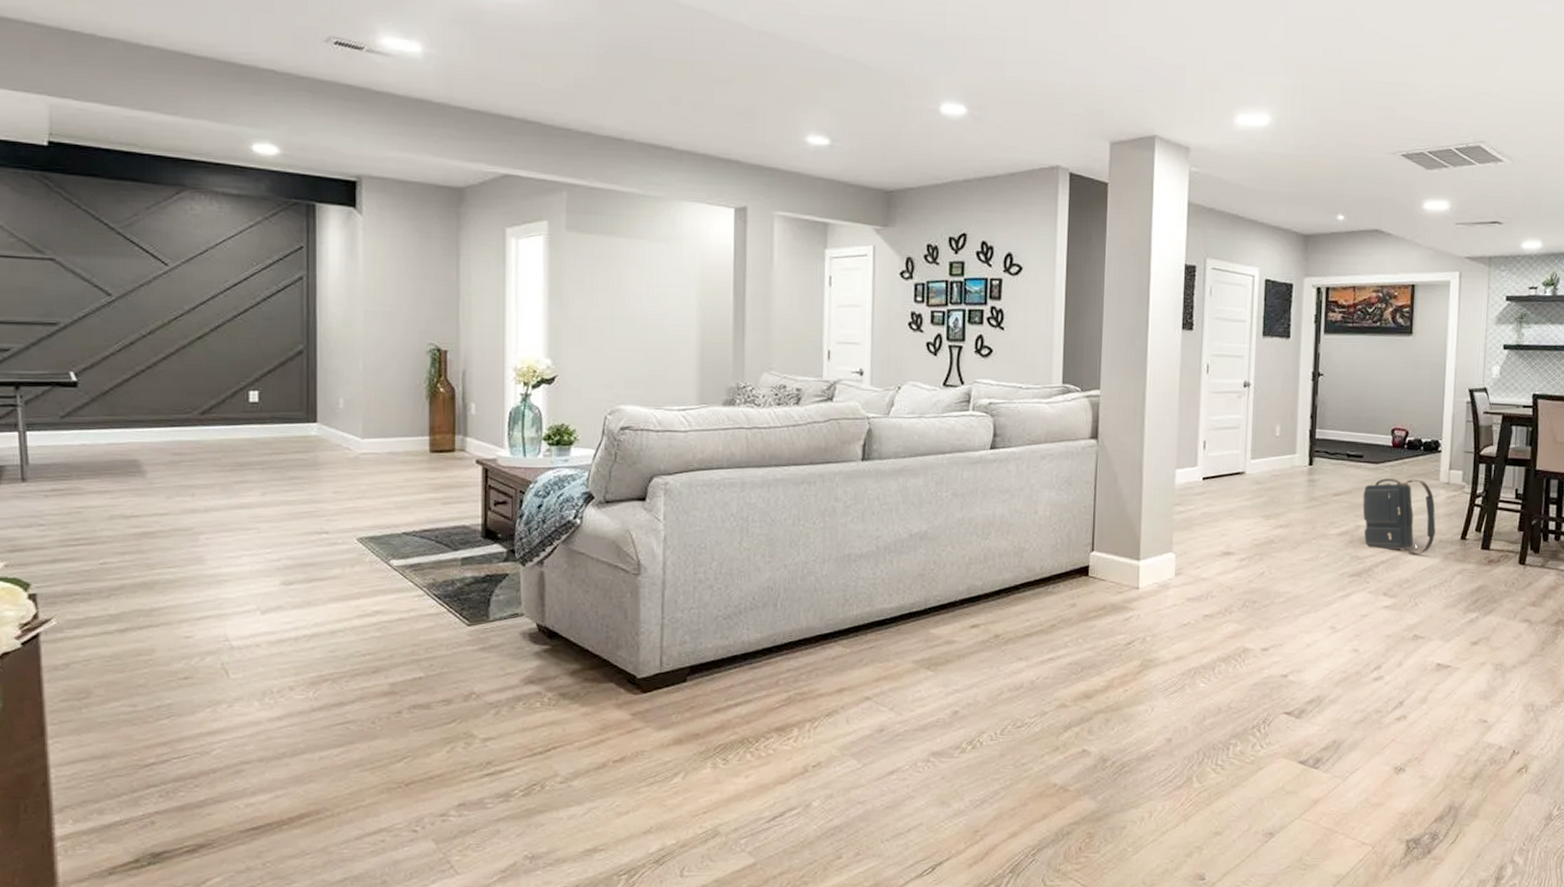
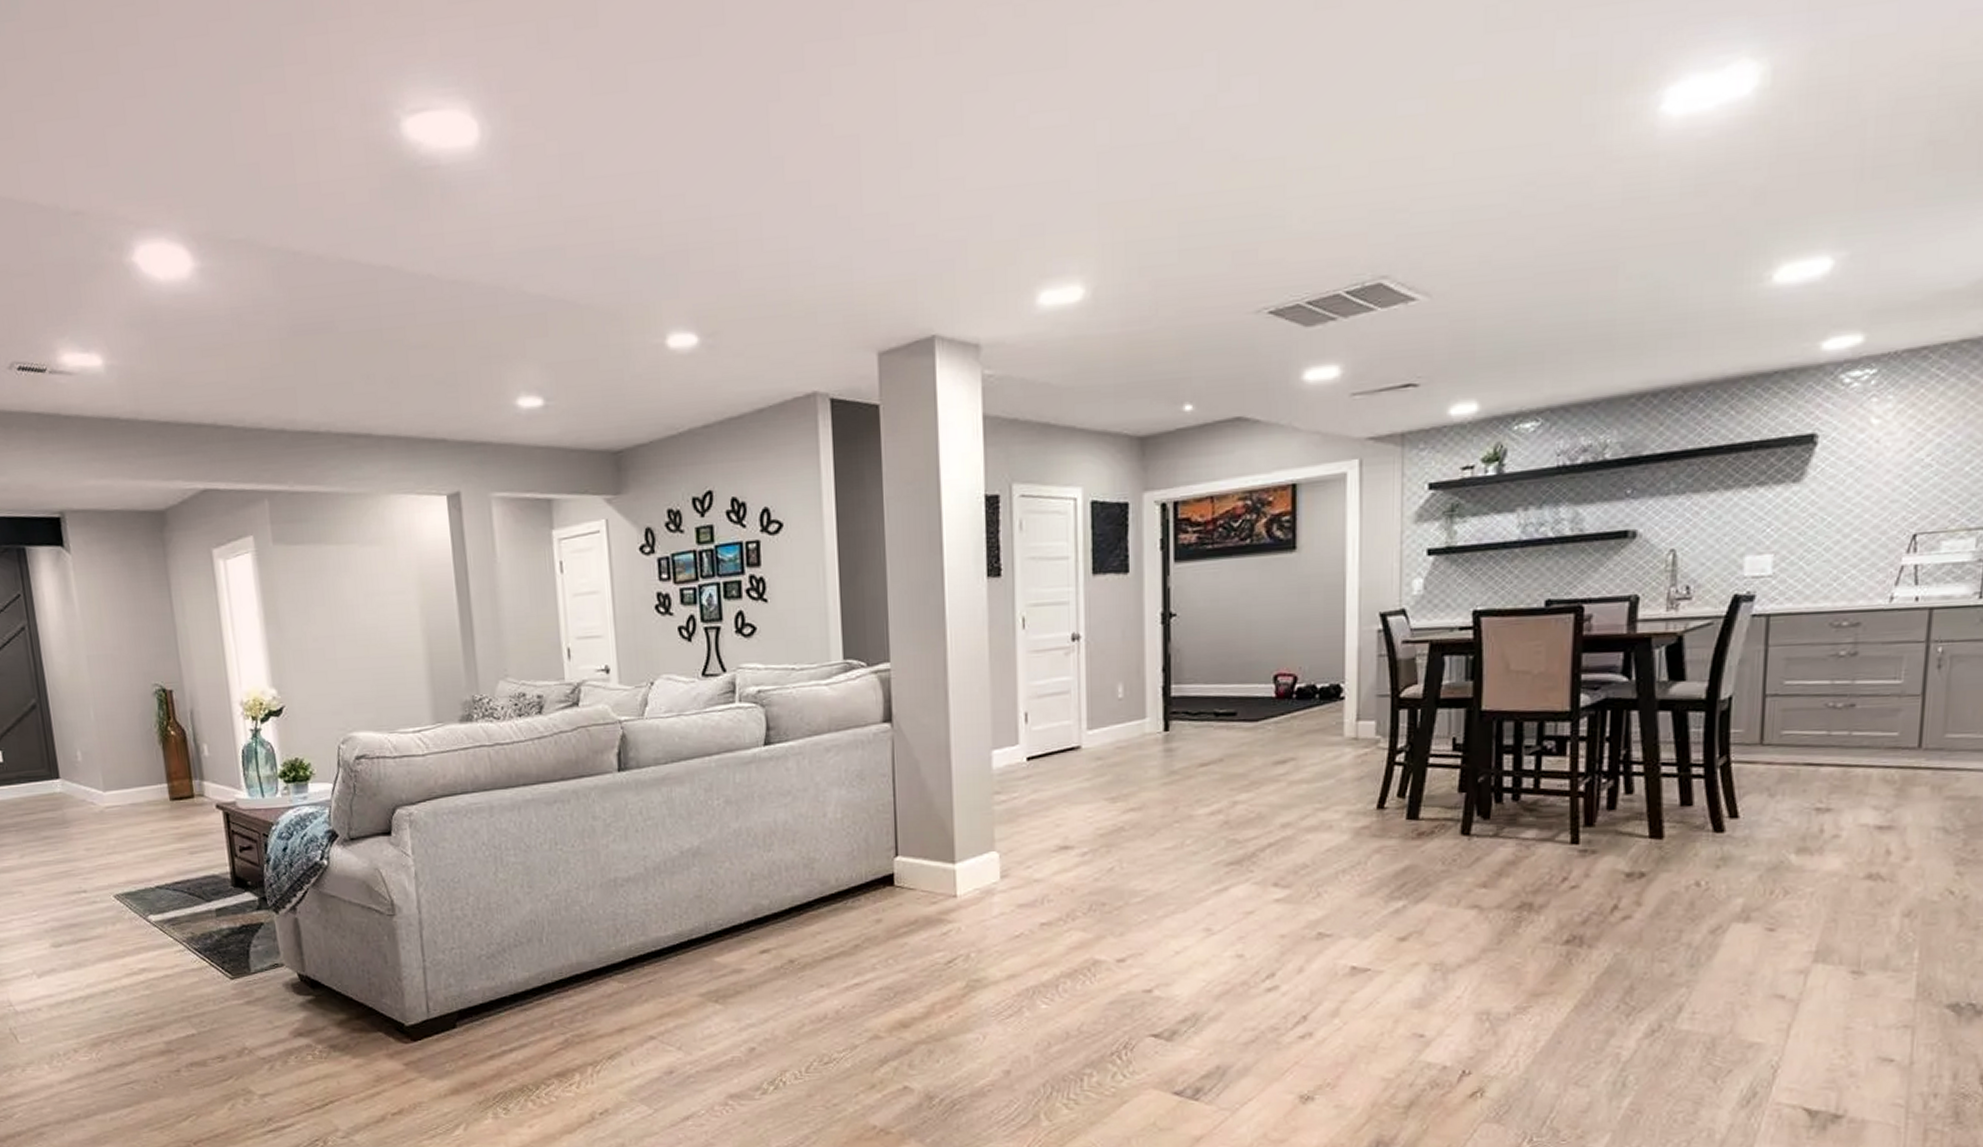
backpack: present [1362,478,1436,555] -> none [1239,737,1341,834]

